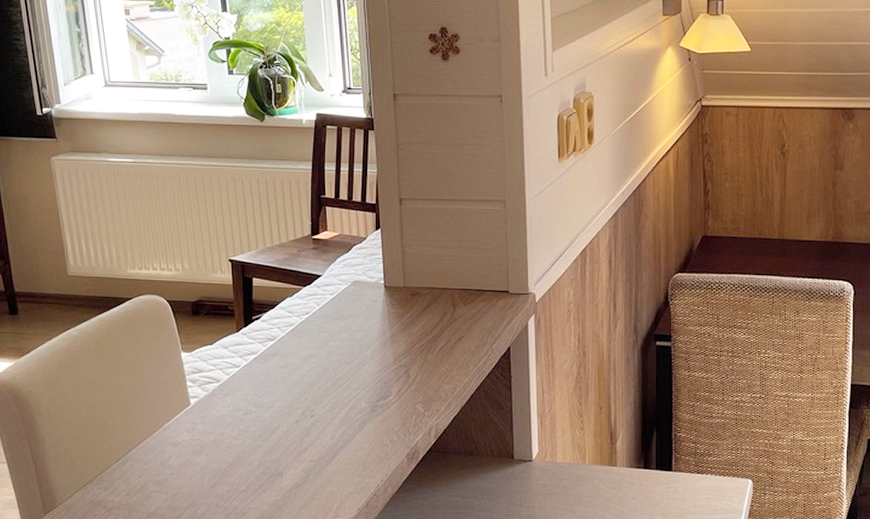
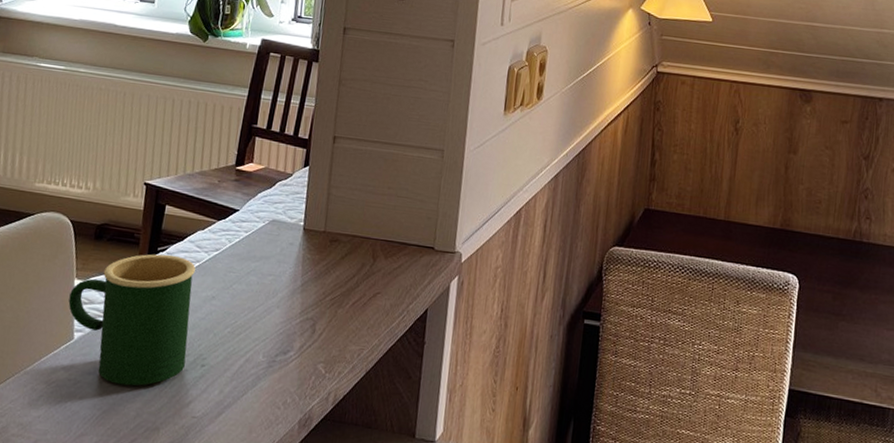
mug: none [179,322,295,440] -> present [68,254,196,386]

